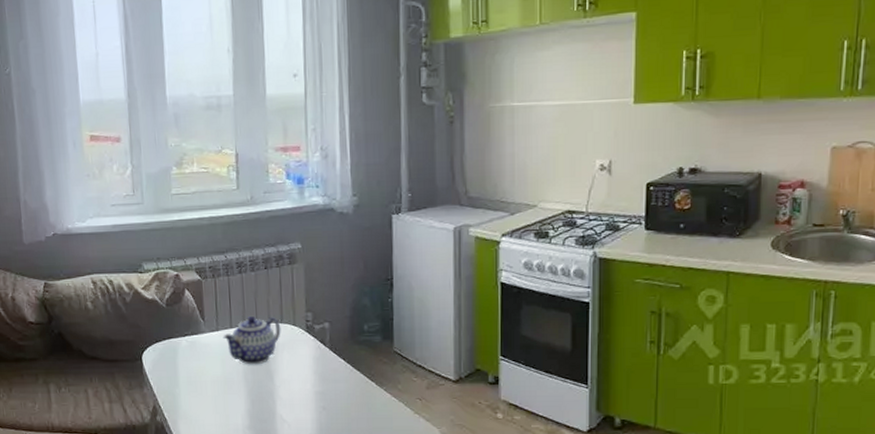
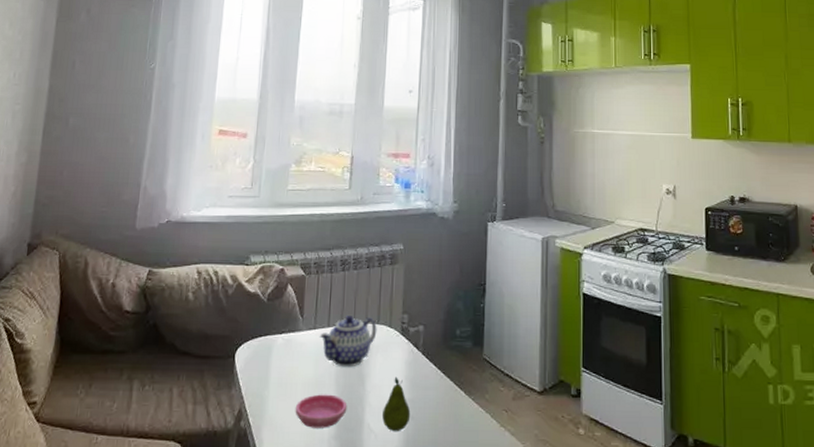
saucer: none [207,390,258,420] -> present [295,394,347,428]
fruit: none [294,371,322,422] -> present [382,376,411,432]

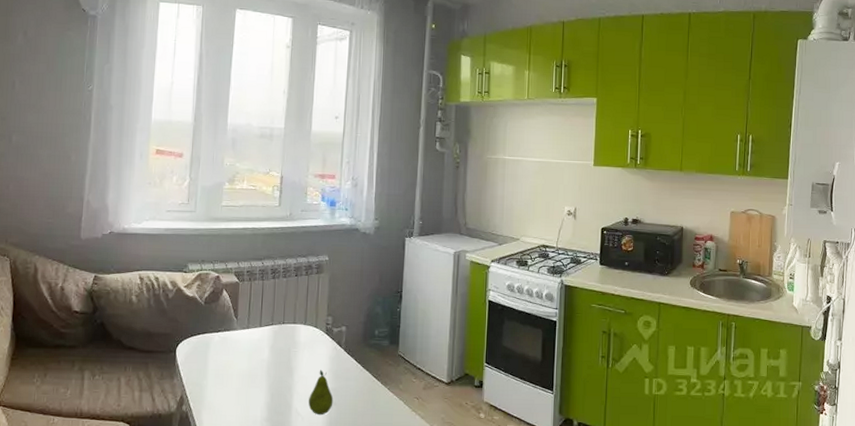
saucer: present [295,394,347,428] -> none [231,383,278,412]
teapot: present [319,316,377,368] -> none [252,317,304,362]

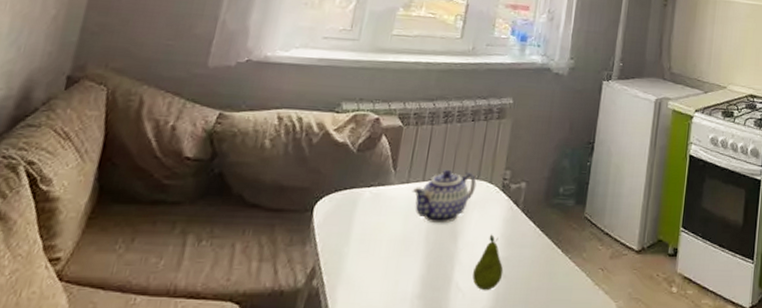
teapot: none [252,317,304,362] -> present [412,170,477,224]

